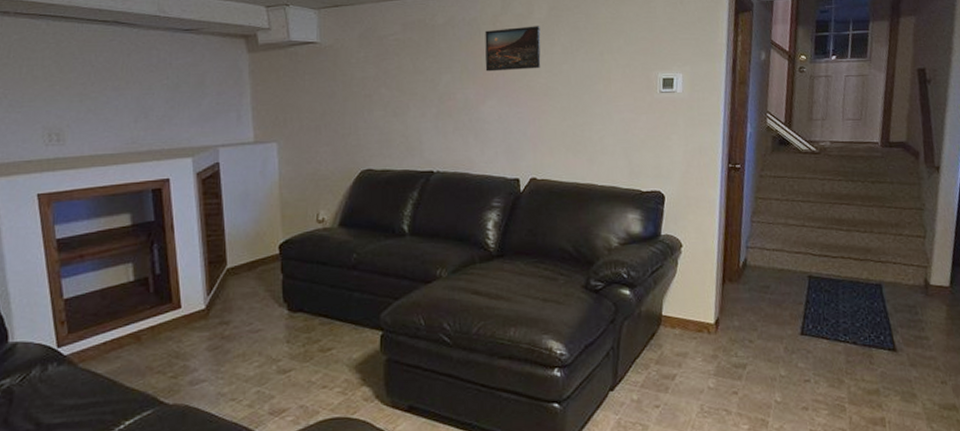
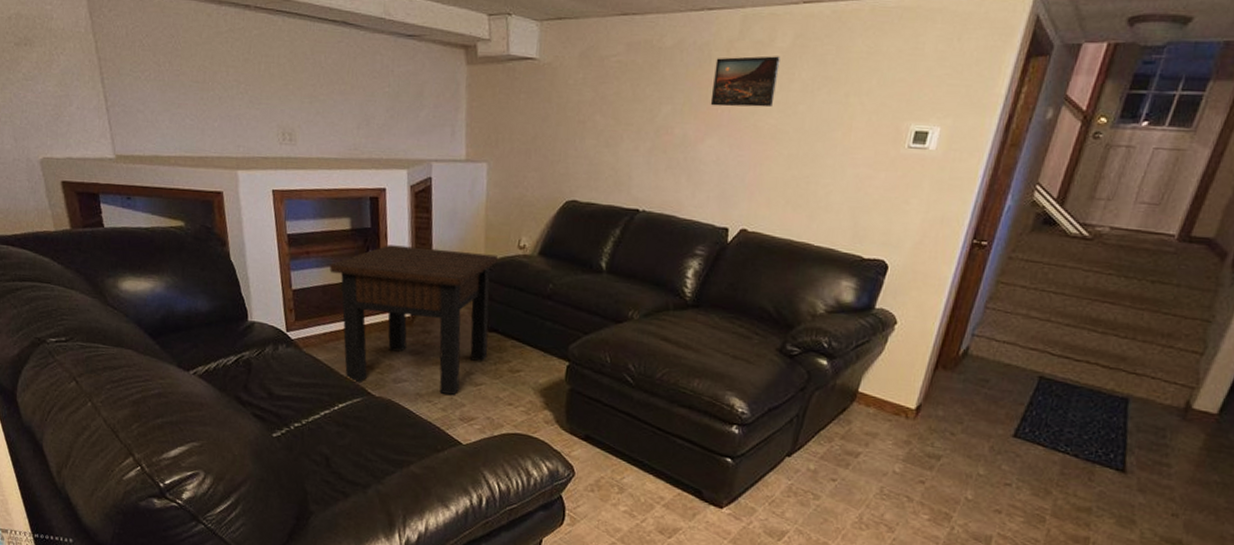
side table: none [108,232,297,394] -> present [330,245,499,395]

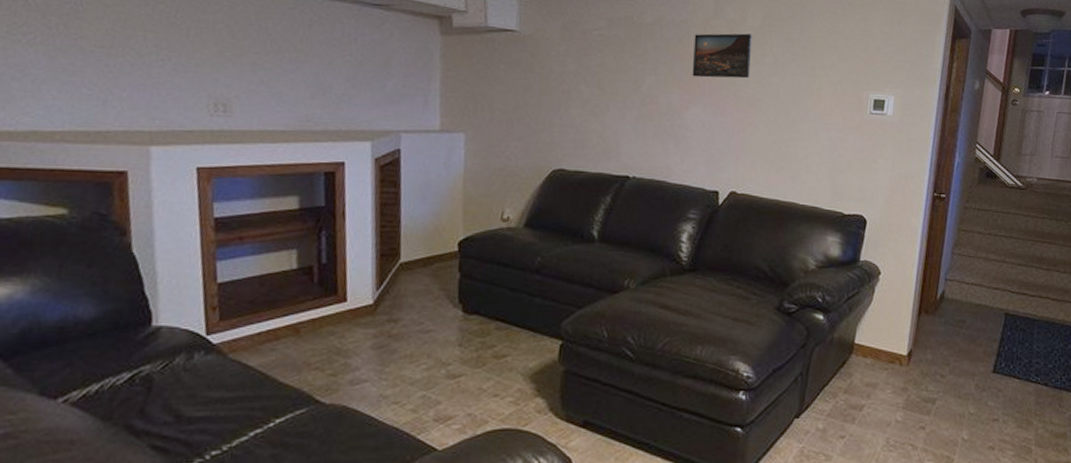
side table: present [330,245,499,395] -> none [269,224,479,392]

